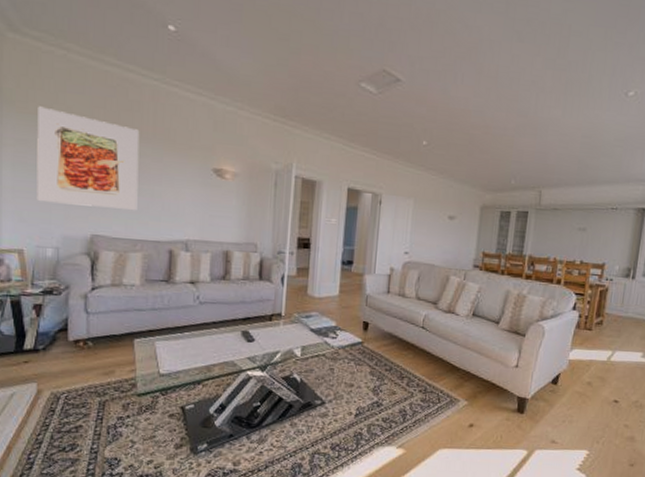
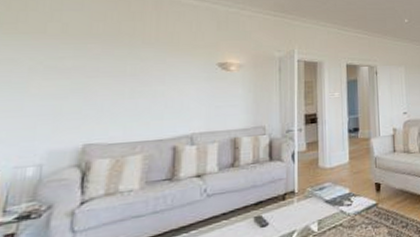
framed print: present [36,106,140,210] -> none [19,26,142,119]

